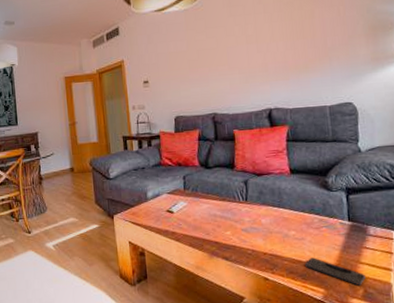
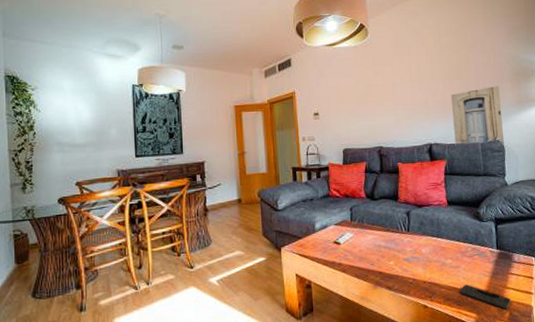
wall art: none [293,43,358,110] -> present [450,86,505,148]

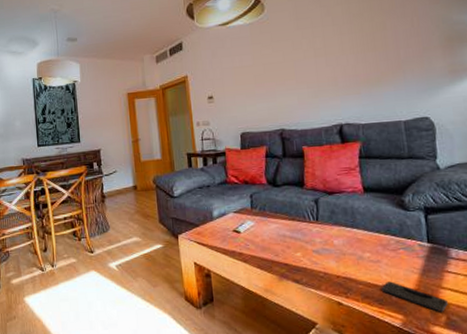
wall art: present [450,86,505,148] -> none [364,55,436,125]

